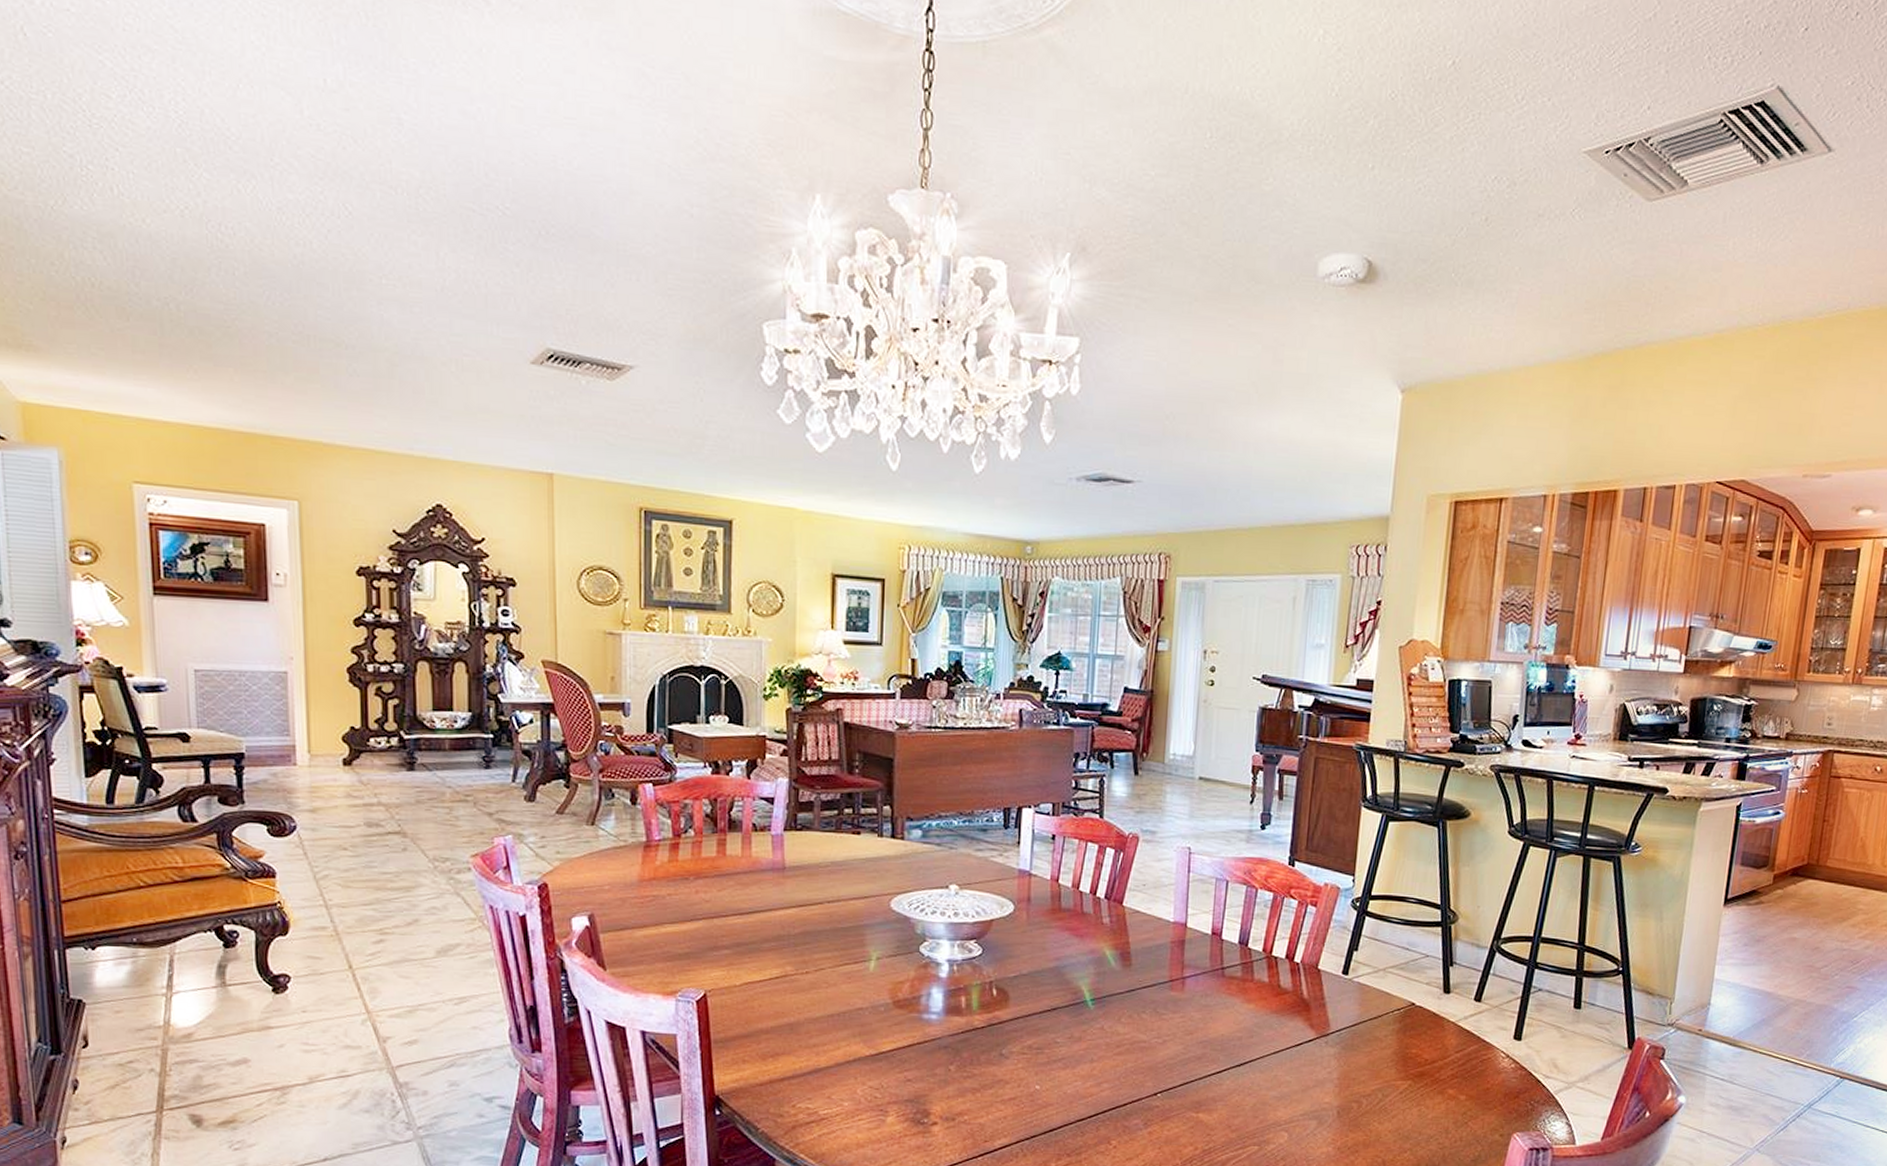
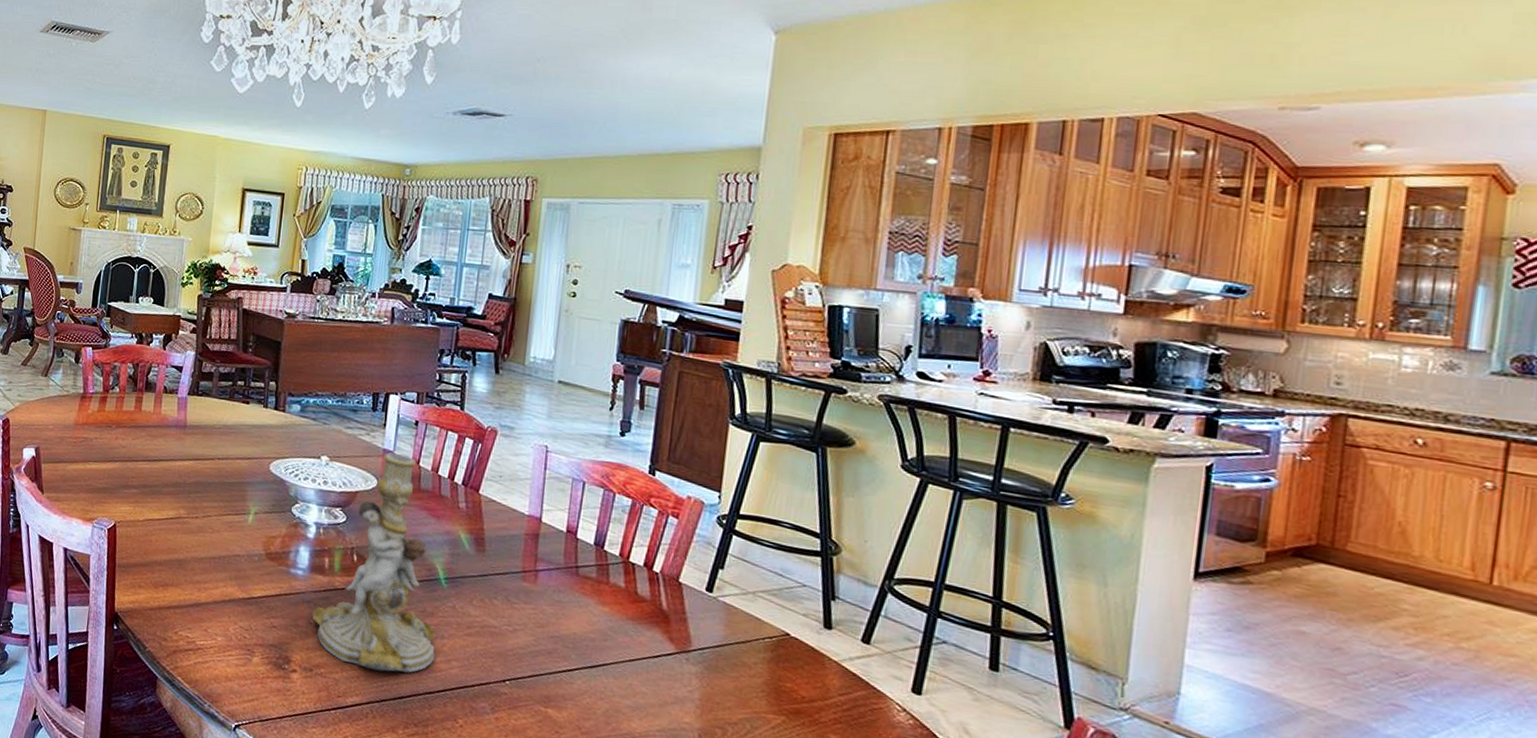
candlestick: none [950,872,1086,1108] -> present [312,452,436,674]

